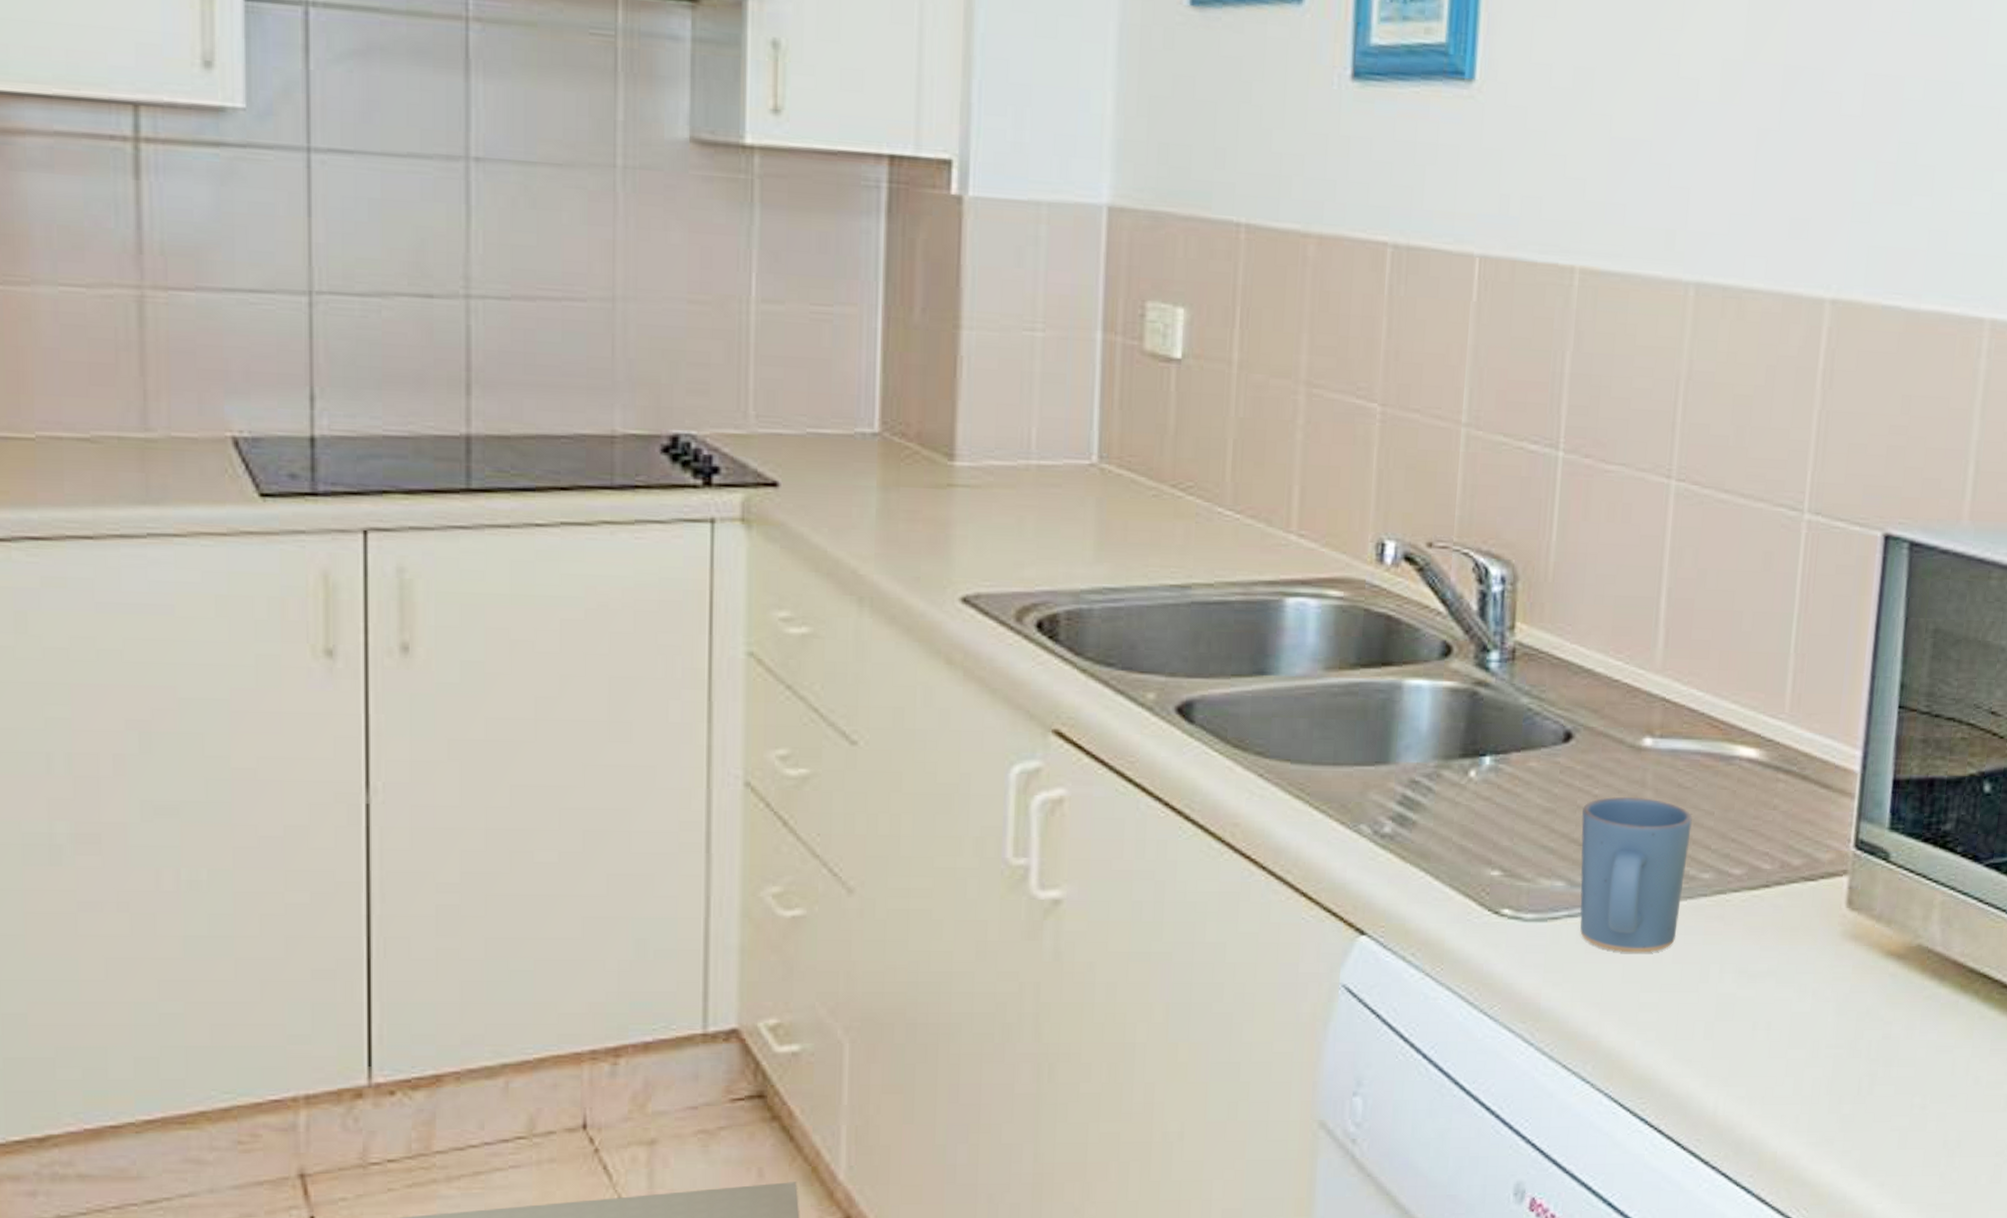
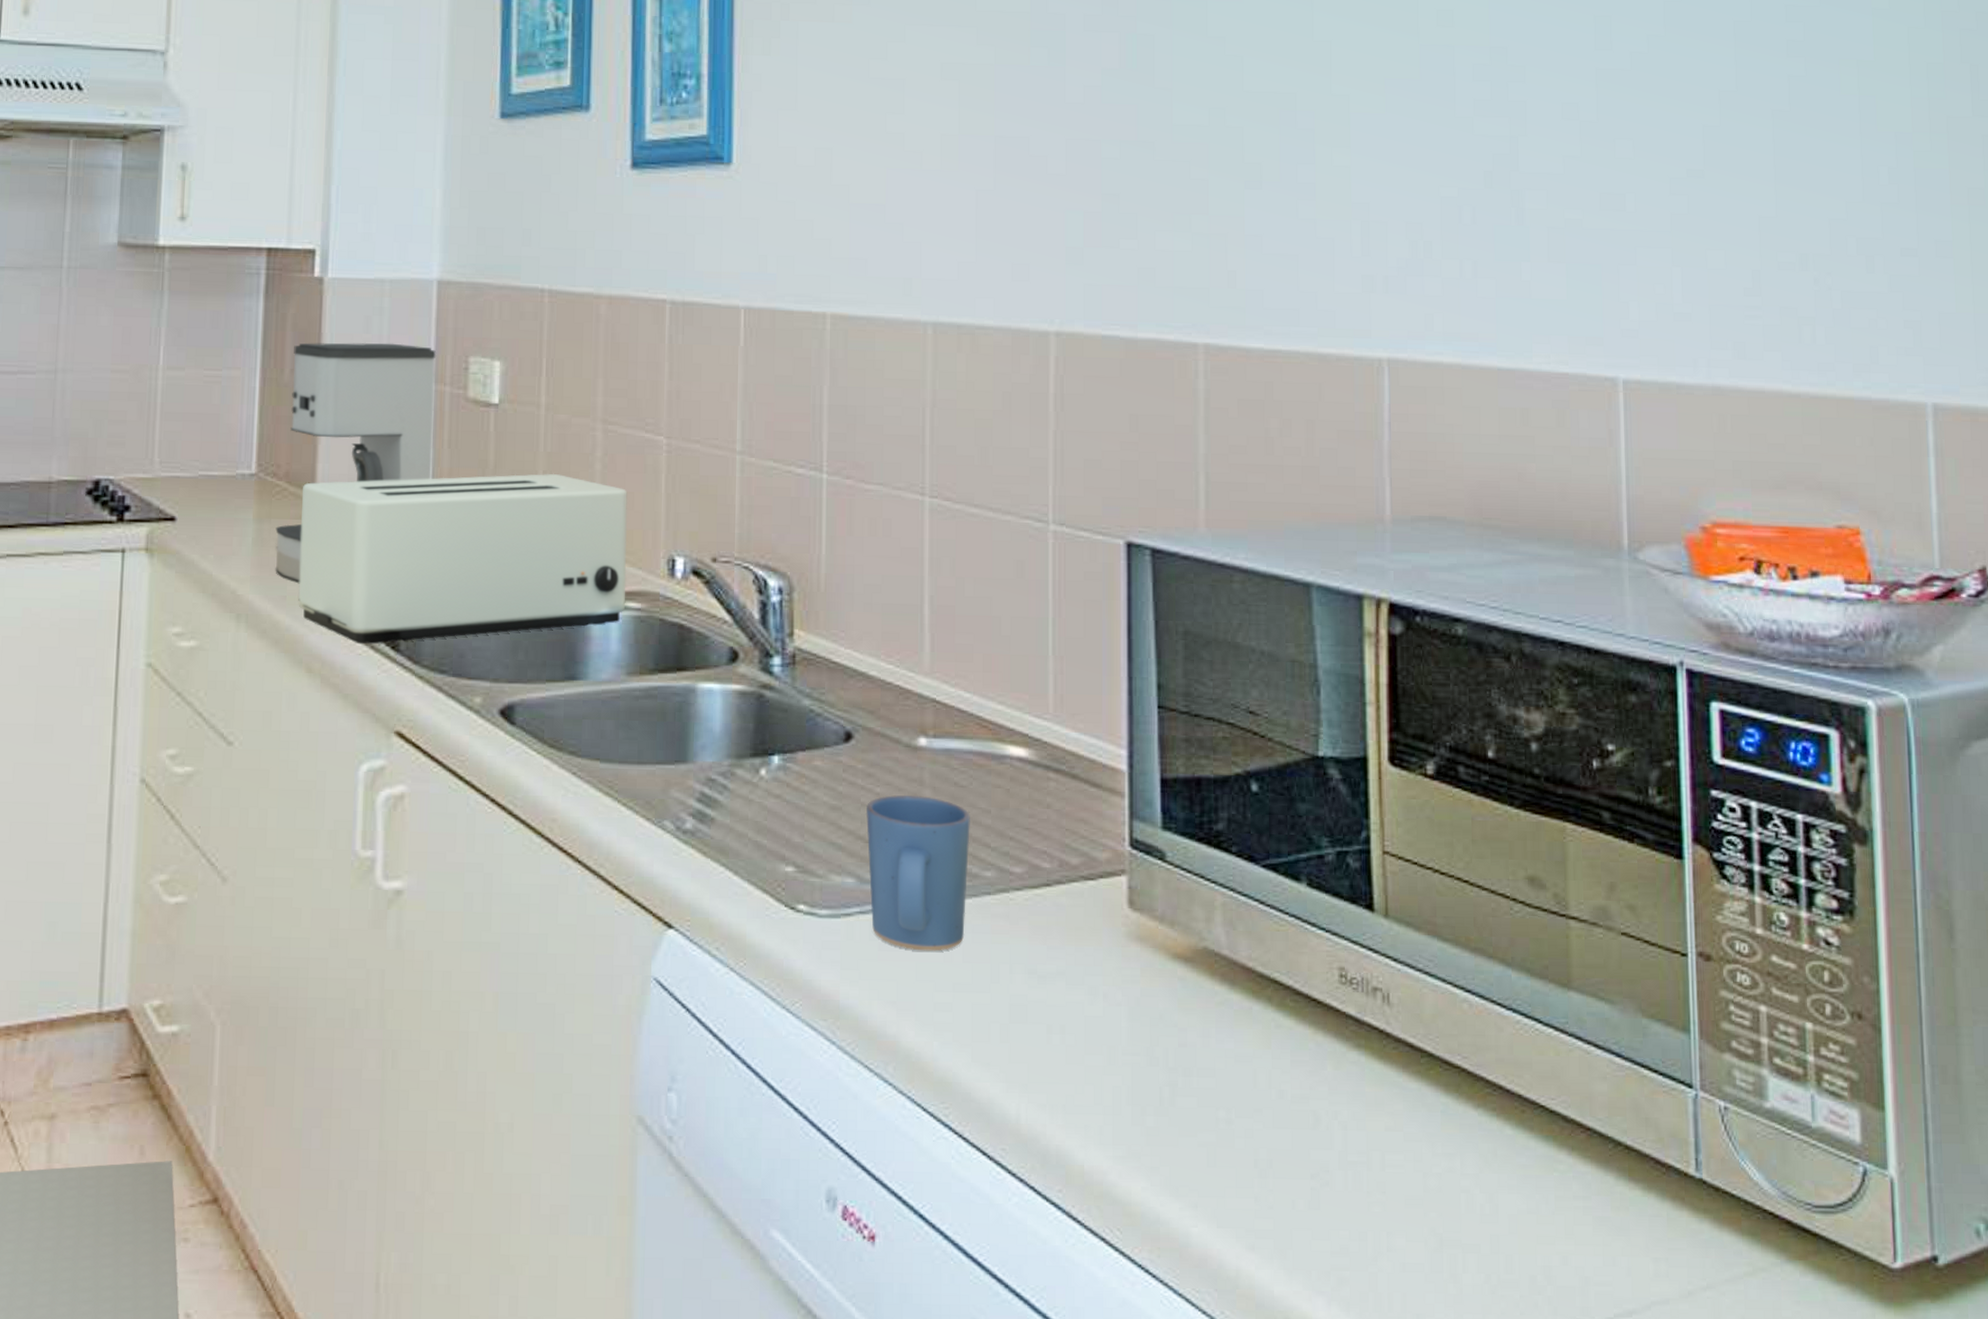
coffee maker: none [905,276,1106,564] -> present [275,342,437,584]
toaster: none [935,442,1333,634] -> present [298,473,628,645]

